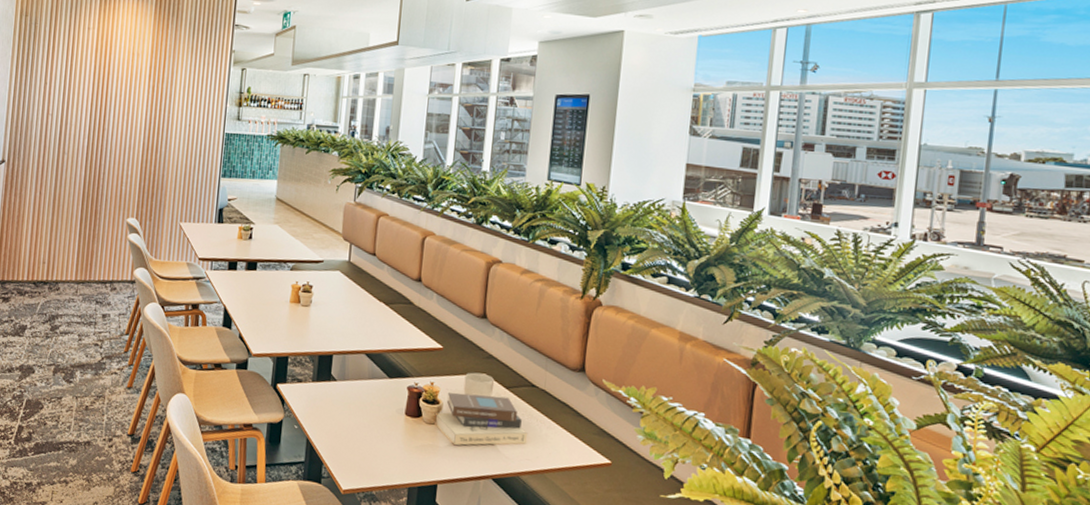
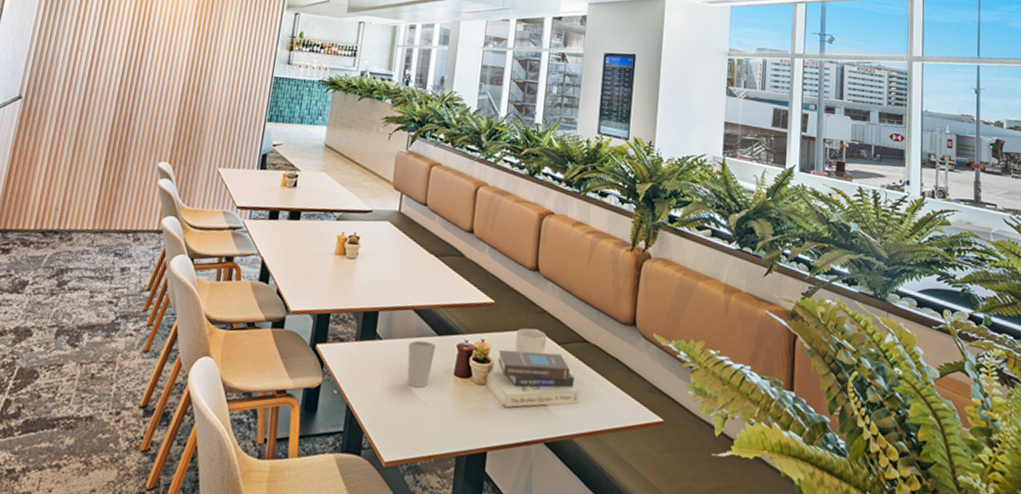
cup: none [361,382,388,425] -> present [407,340,436,388]

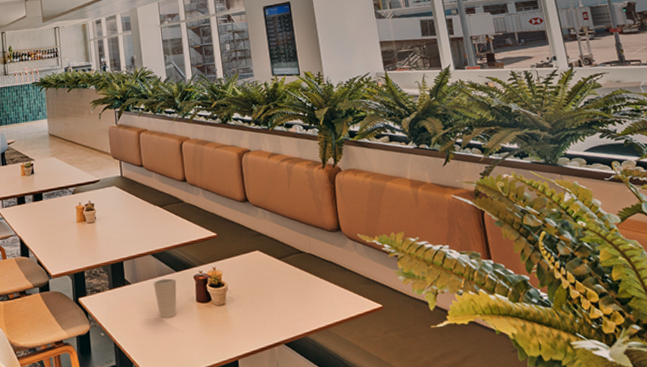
books: present [484,350,581,408] -> none [222,267,307,321]
mug: present [514,328,547,355] -> none [241,250,268,273]

